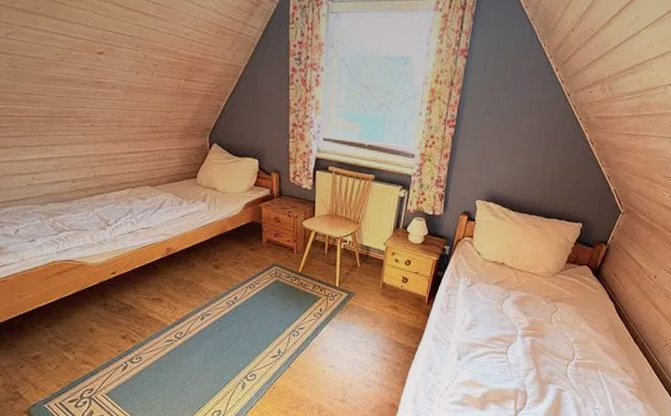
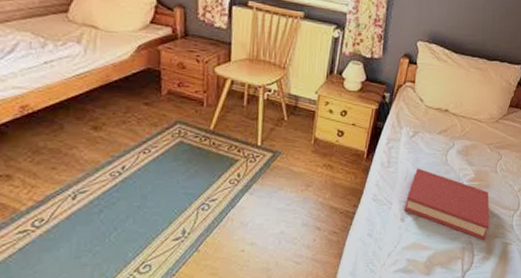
hardback book: none [461,314,544,384] -> present [404,168,490,240]

